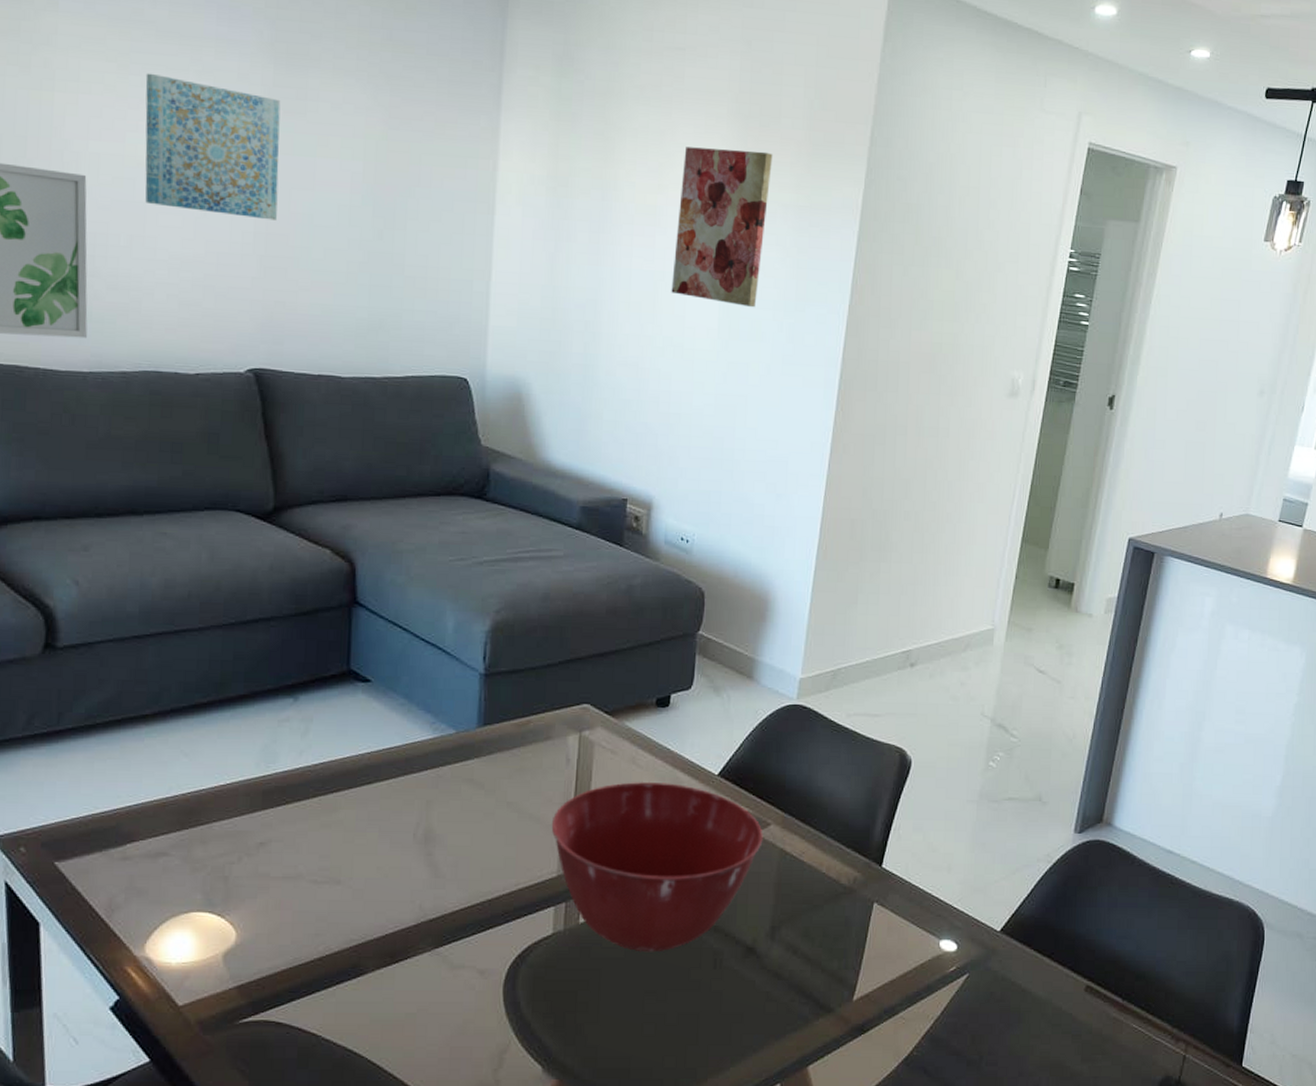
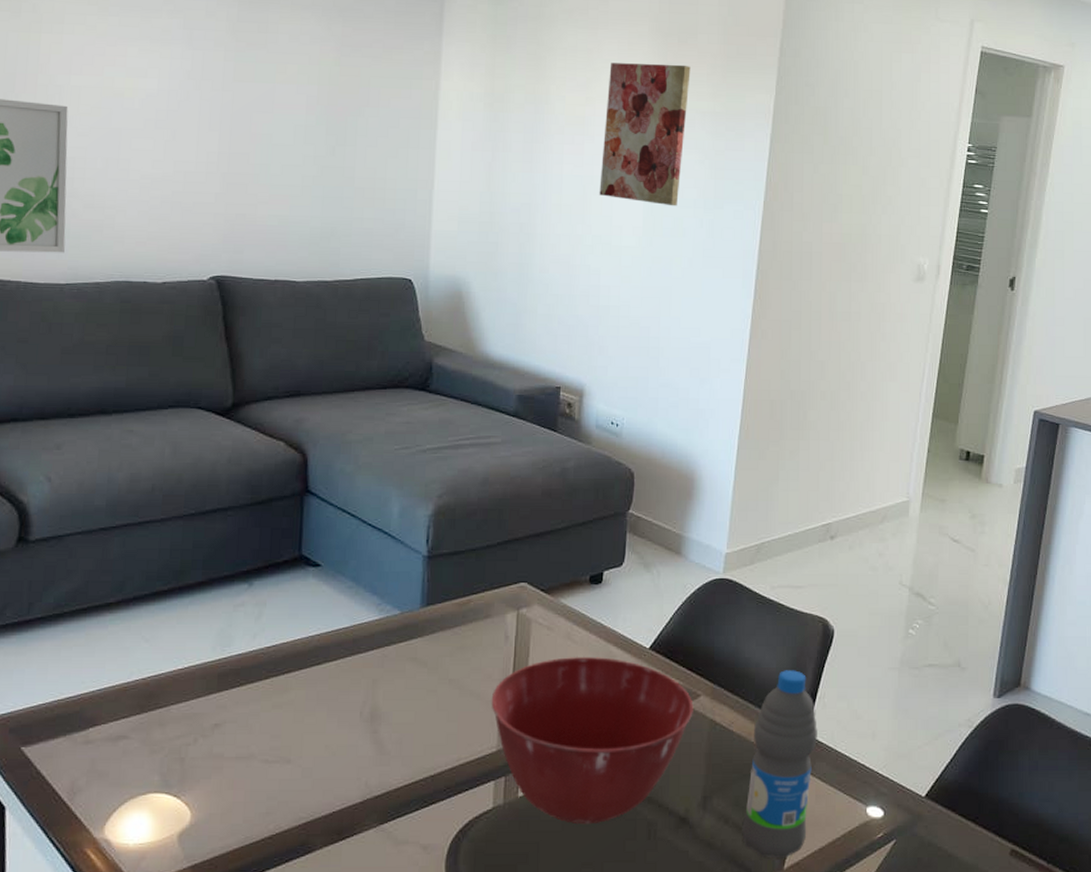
wall art: present [145,73,281,221] -> none [120,13,244,141]
water bottle: none [811,800,891,990] -> present [742,670,817,858]

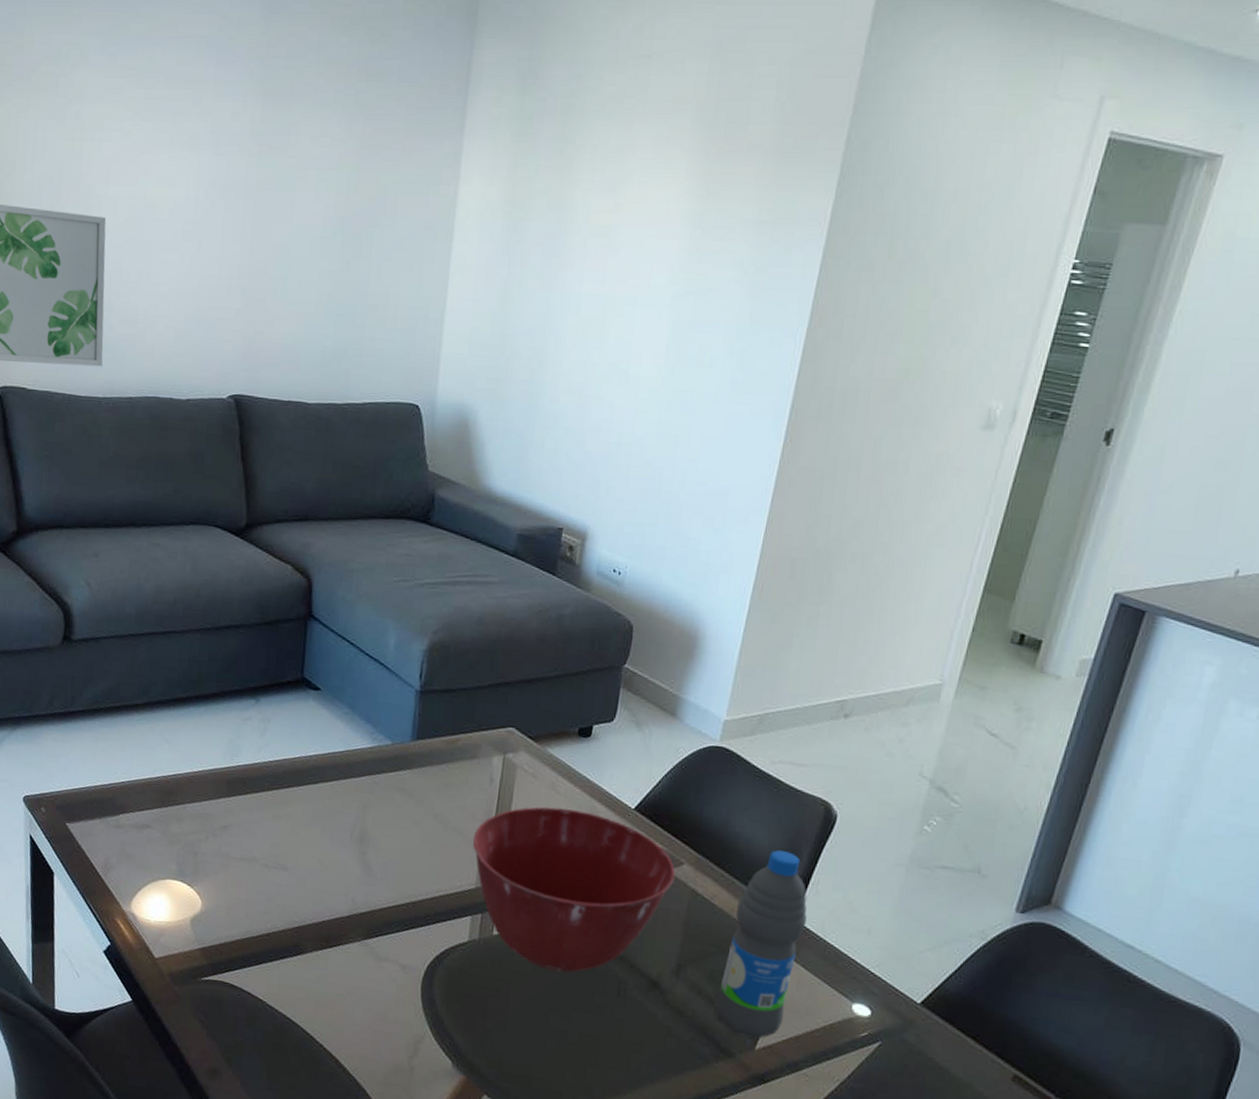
wall art: present [599,63,691,207] -> none [620,162,737,332]

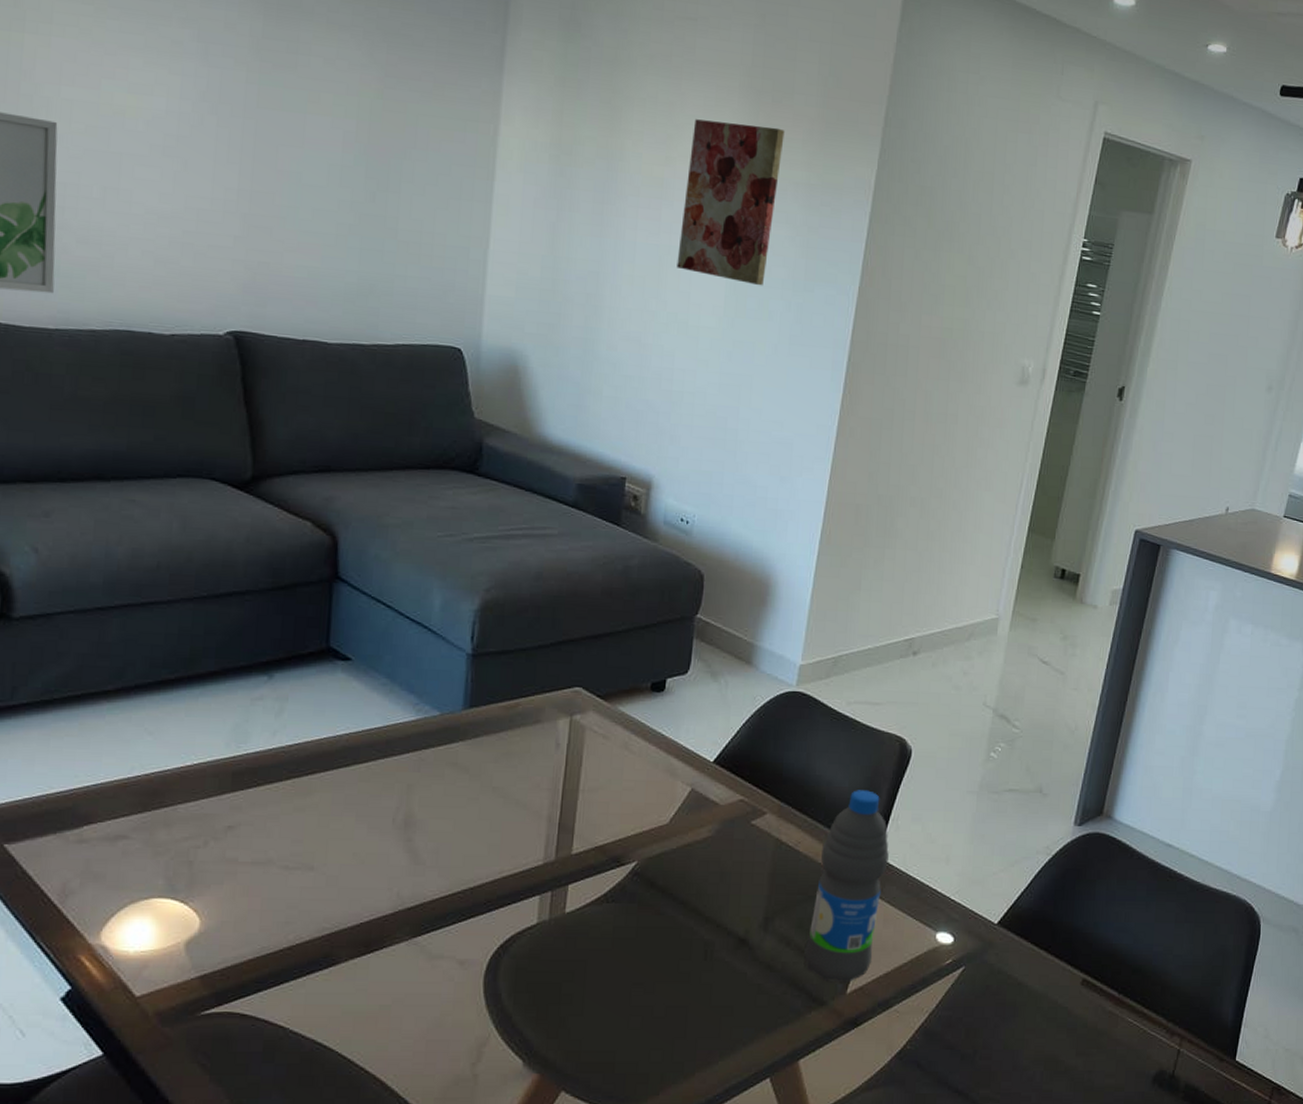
mixing bowl: present [472,807,676,973] -> none [538,768,759,942]
wall art: none [620,162,737,332] -> present [677,119,785,286]

